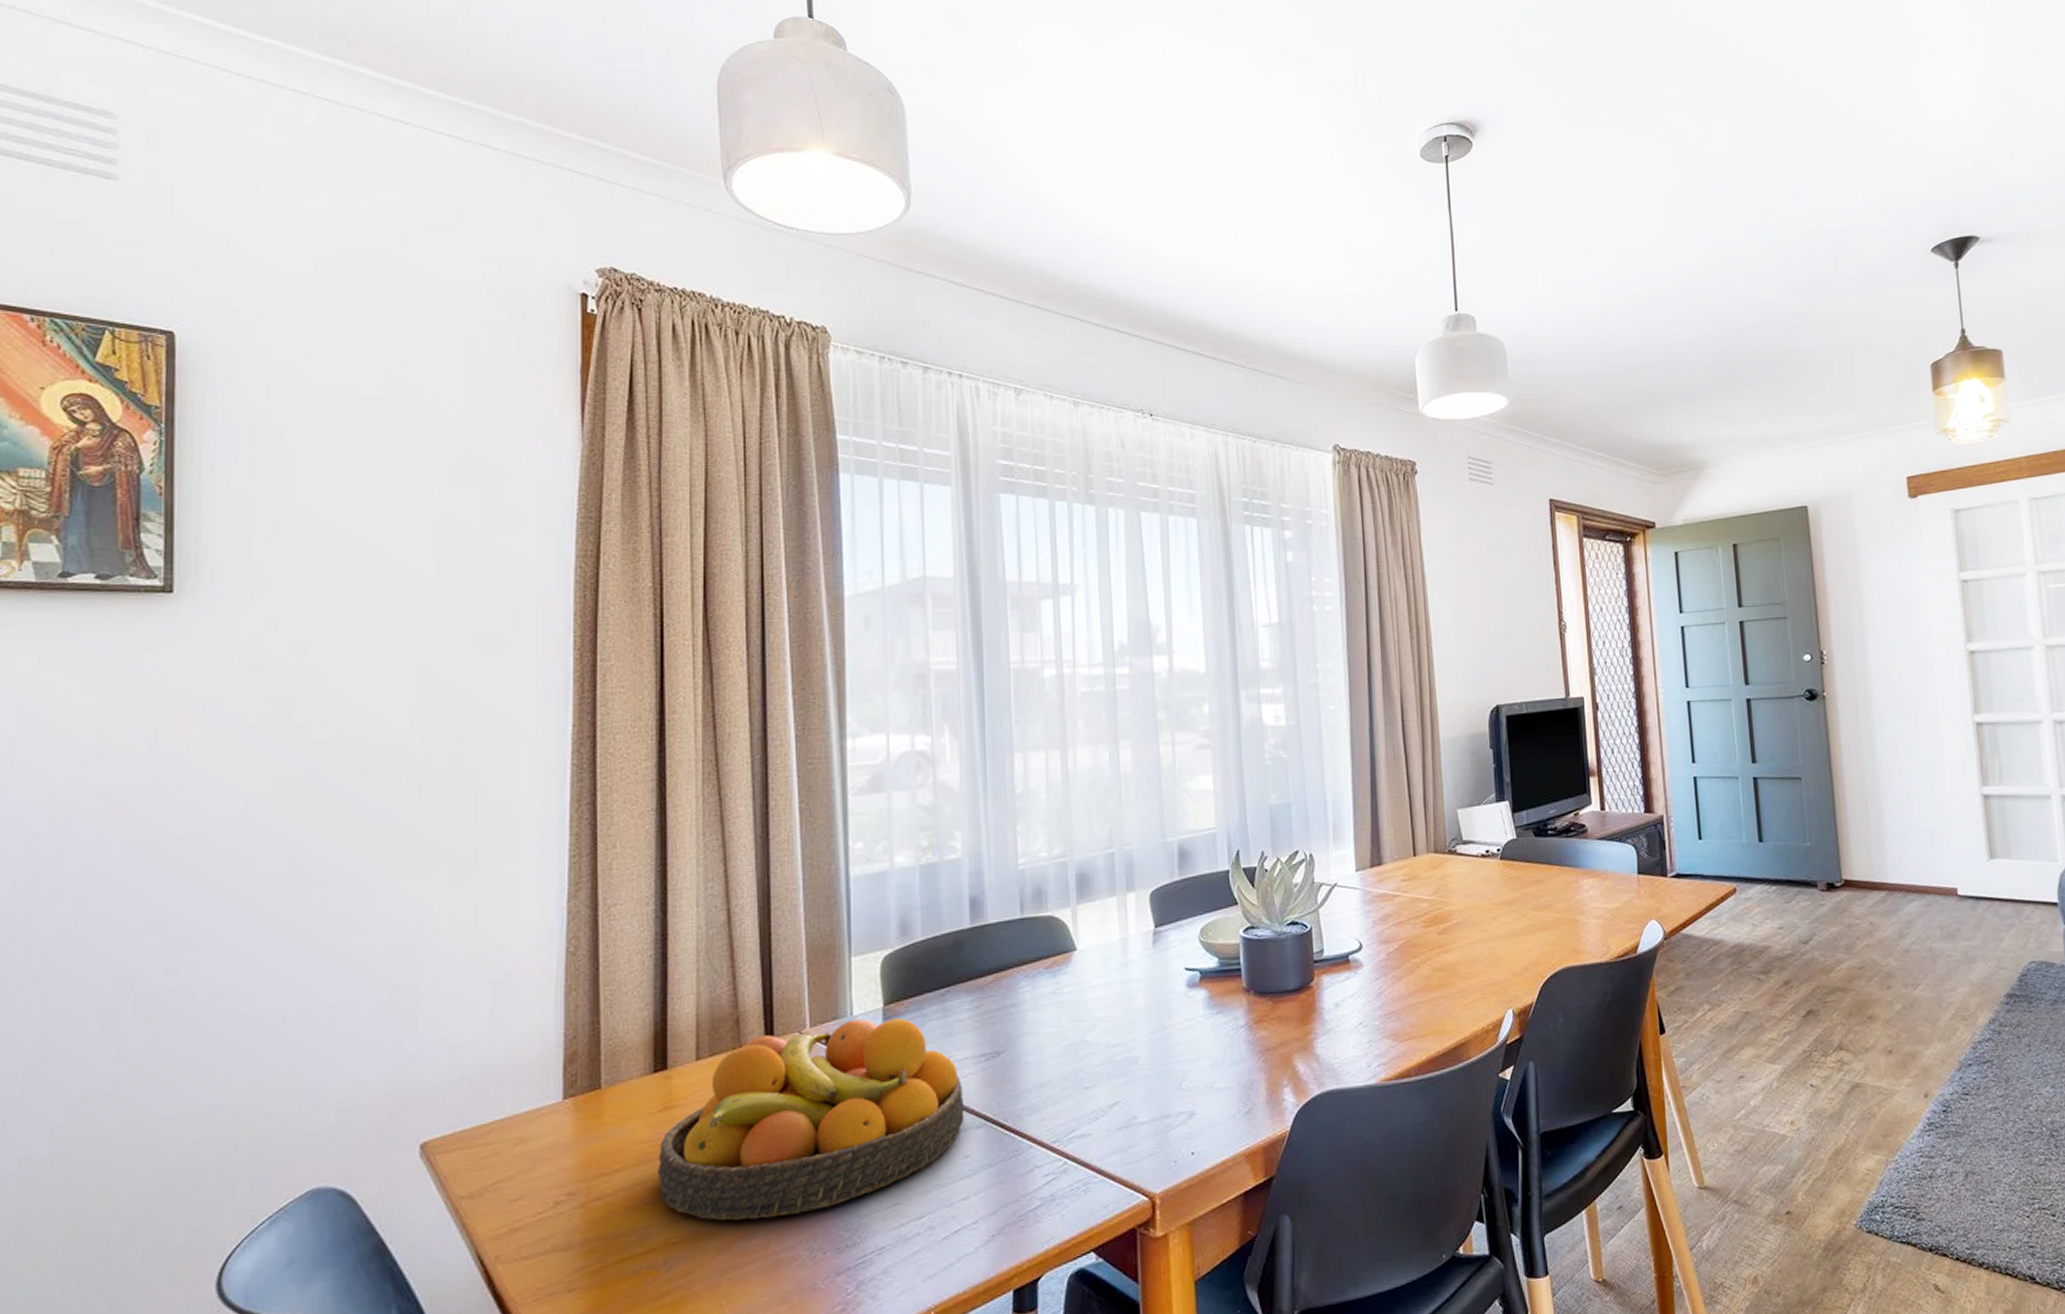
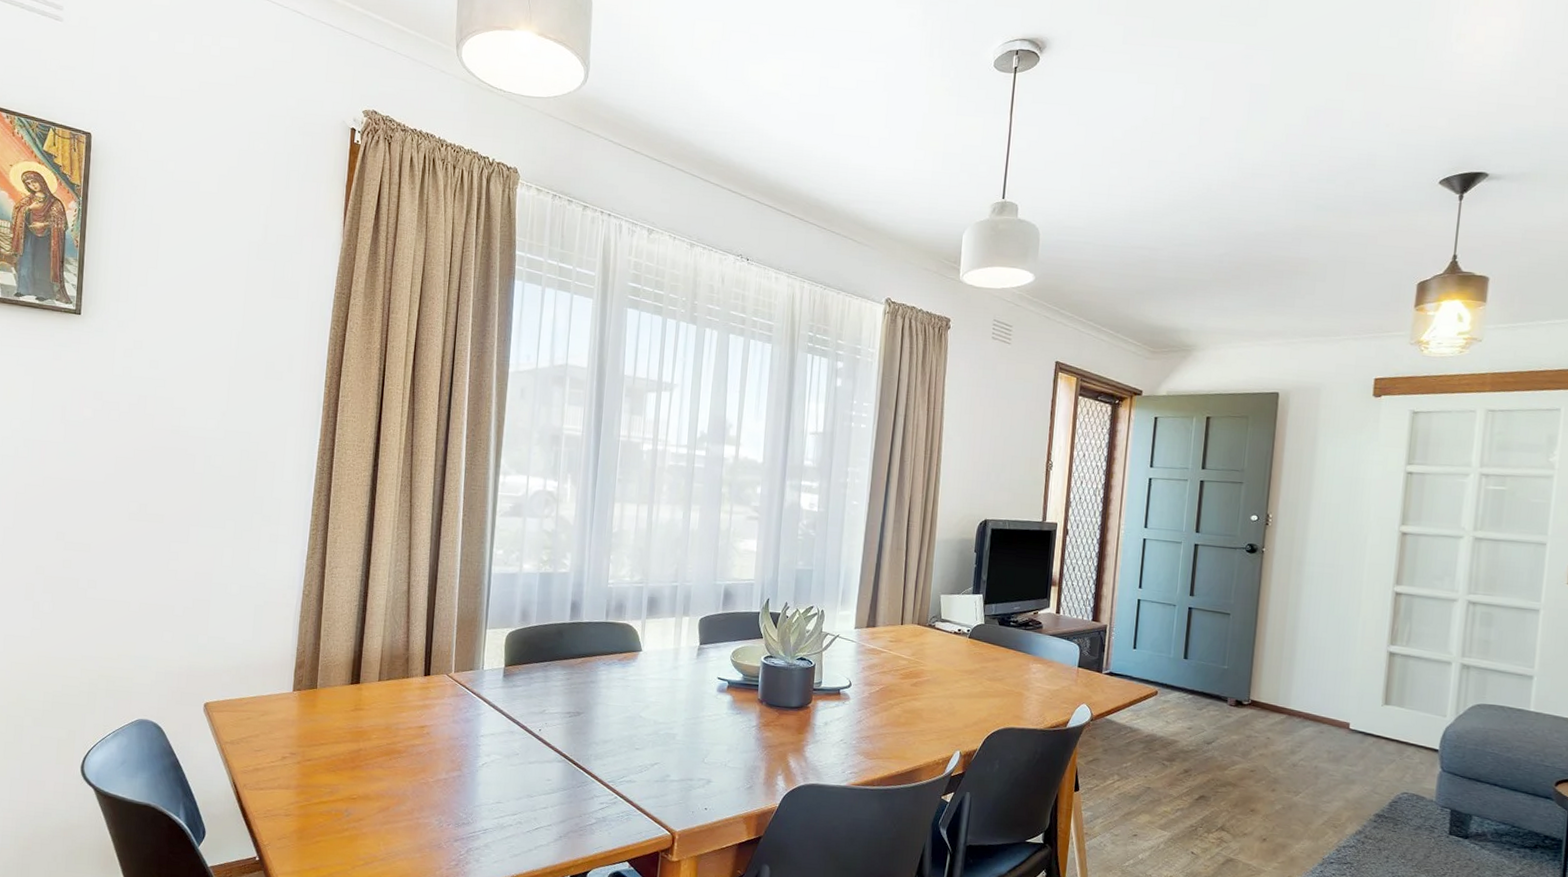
fruit bowl: present [658,1018,965,1221] -> none [347,672,552,796]

